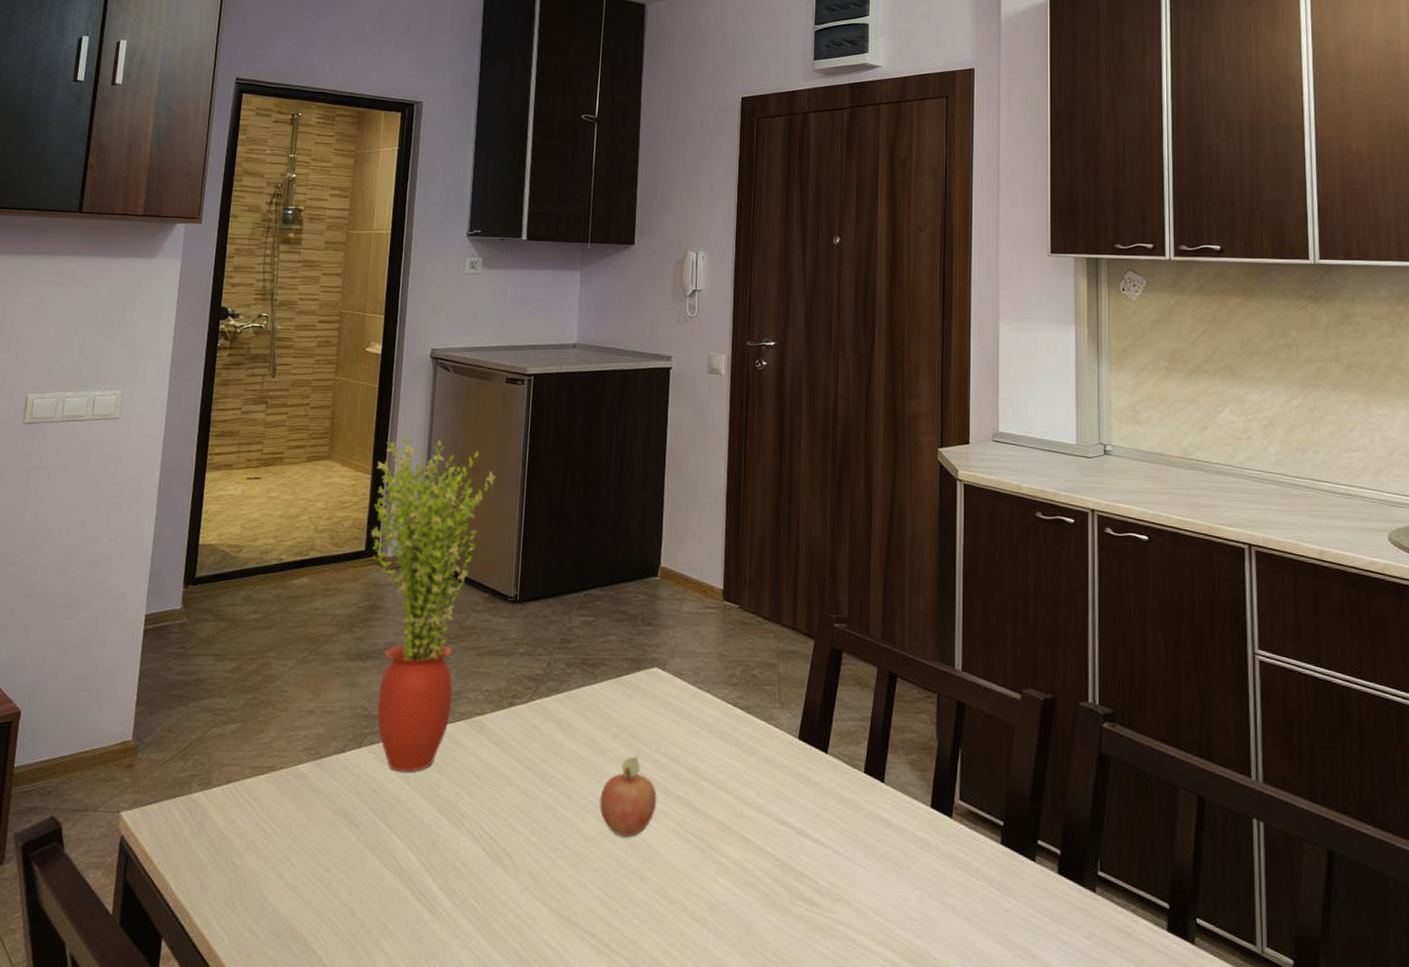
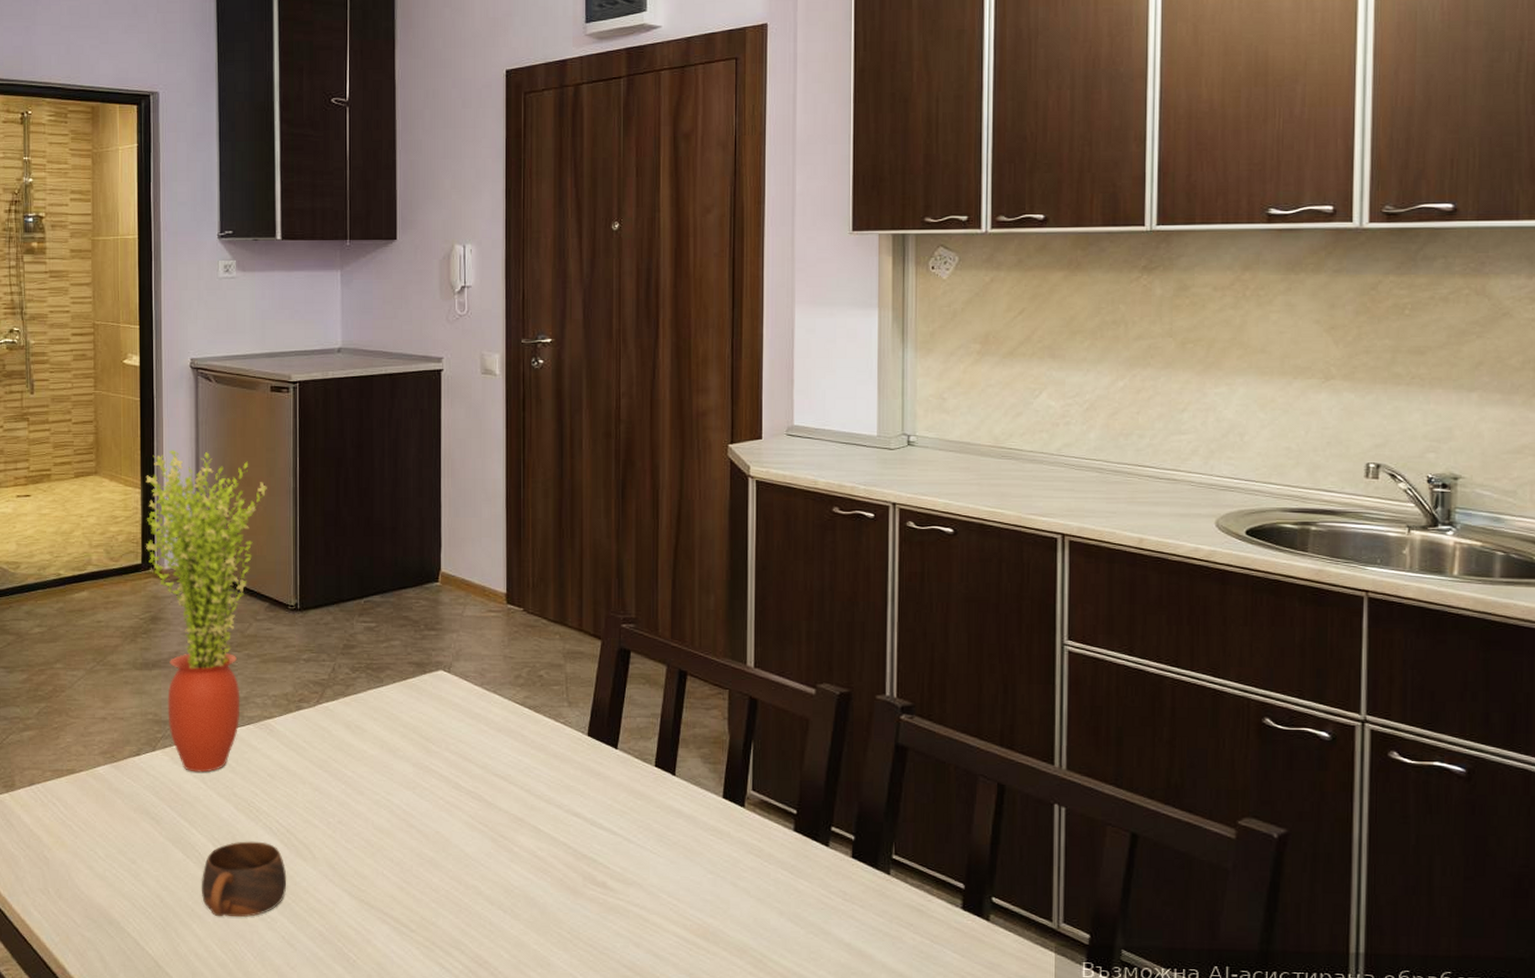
cup: none [395,848,486,934] -> present [201,841,287,918]
fruit: present [599,756,657,837] -> none [392,754,448,828]

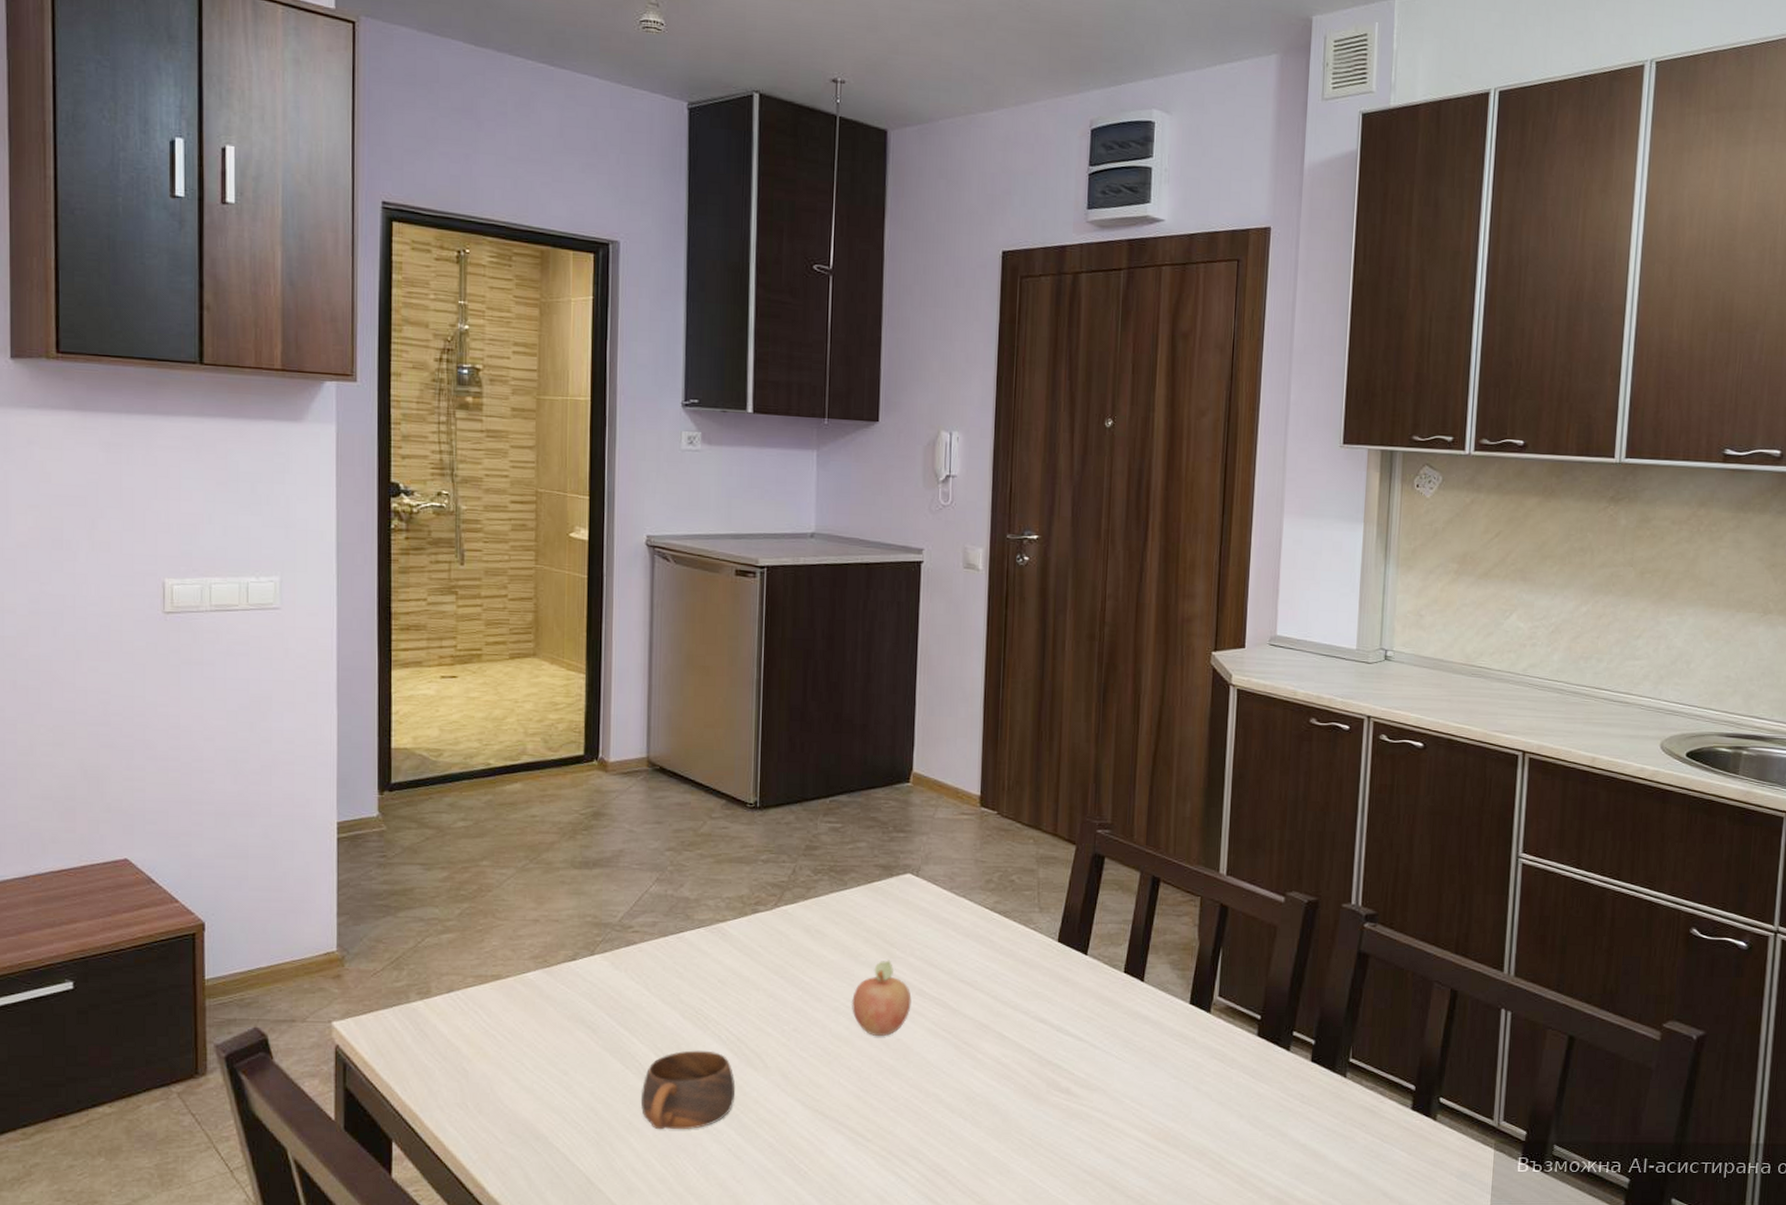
potted plant: present [146,450,267,773] -> none [590,633,728,979]
fruit: none [392,754,448,828] -> present [852,960,912,1036]

